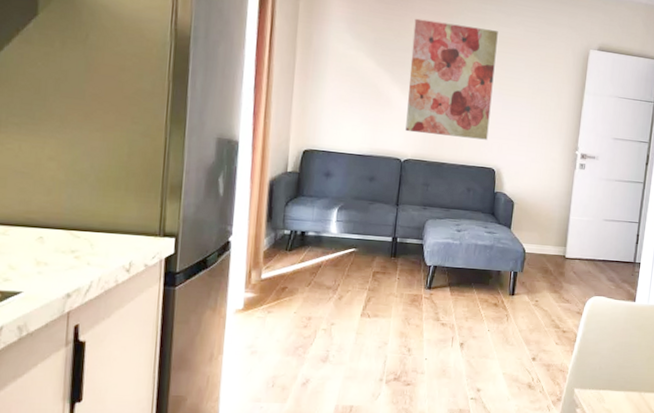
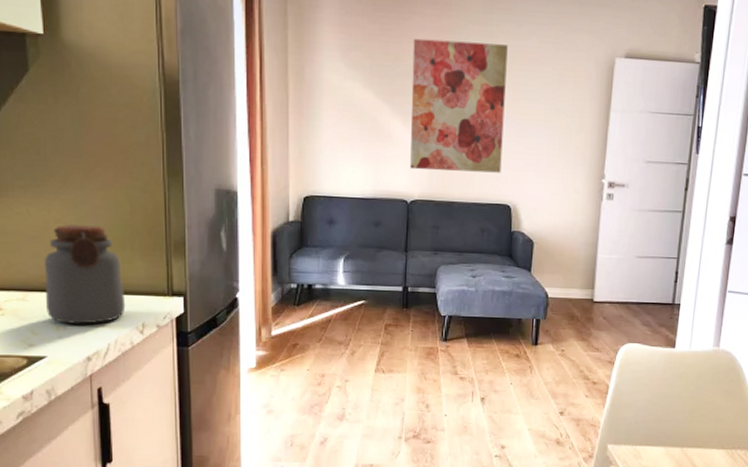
jar: none [27,162,114,261] -> present [44,224,126,324]

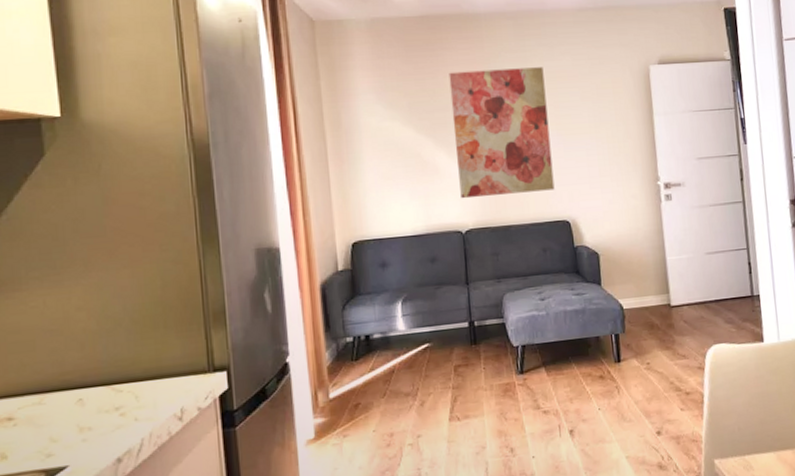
jar: present [44,224,126,324] -> none [65,307,161,424]

